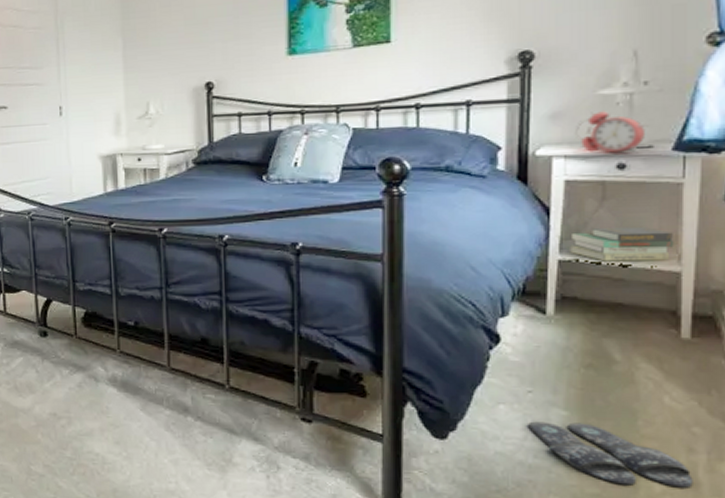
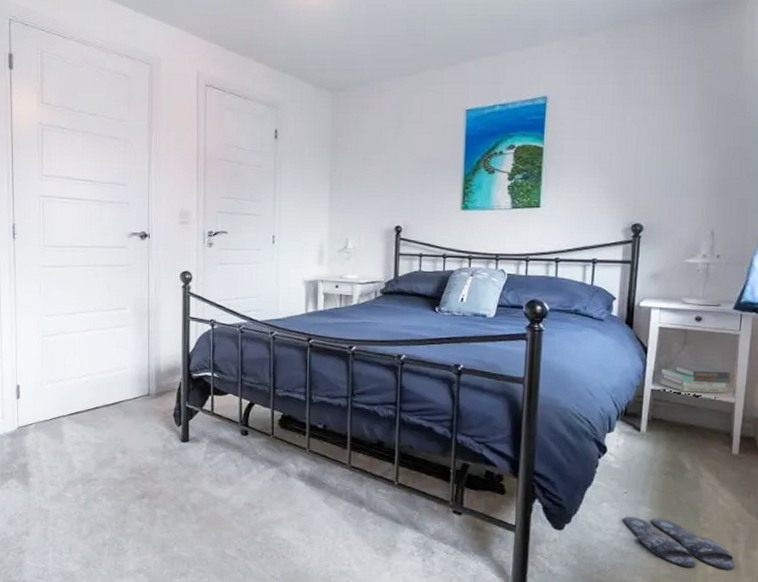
alarm clock: present [574,111,652,153] -> none [667,275,721,310]

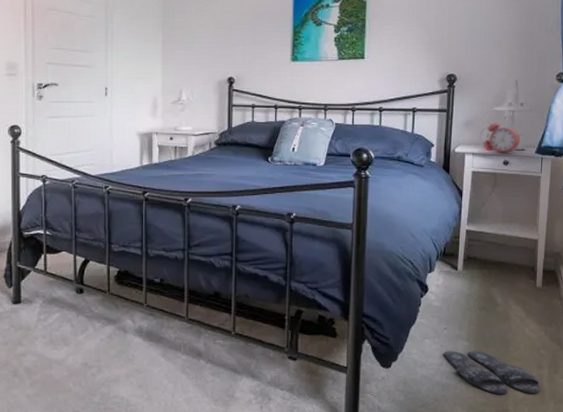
books: present [660,365,731,394] -> none [473,206,535,231]
alarm clock: none [667,275,721,310] -> present [479,122,525,154]

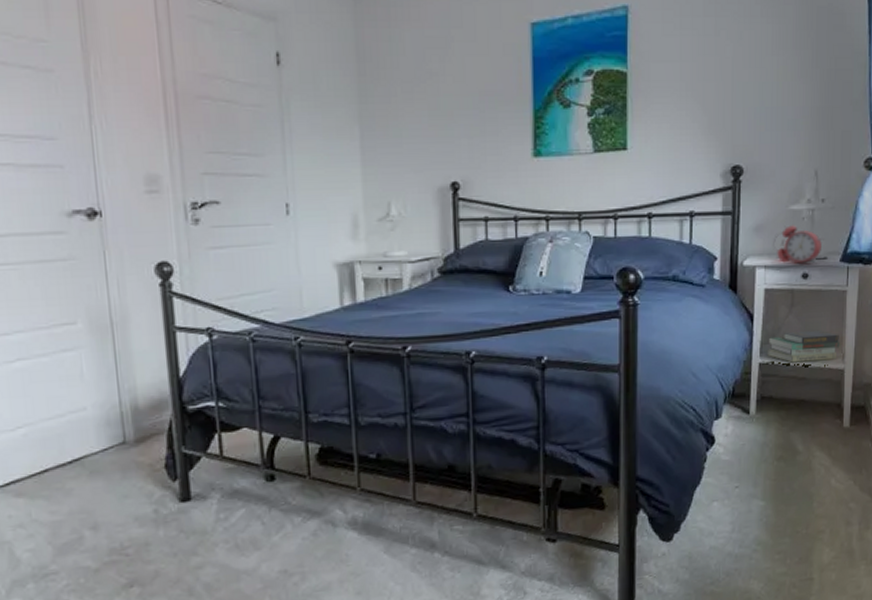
slippers: present [443,350,540,395] -> none [735,510,849,562]
books: none [473,206,535,231] -> present [768,329,840,363]

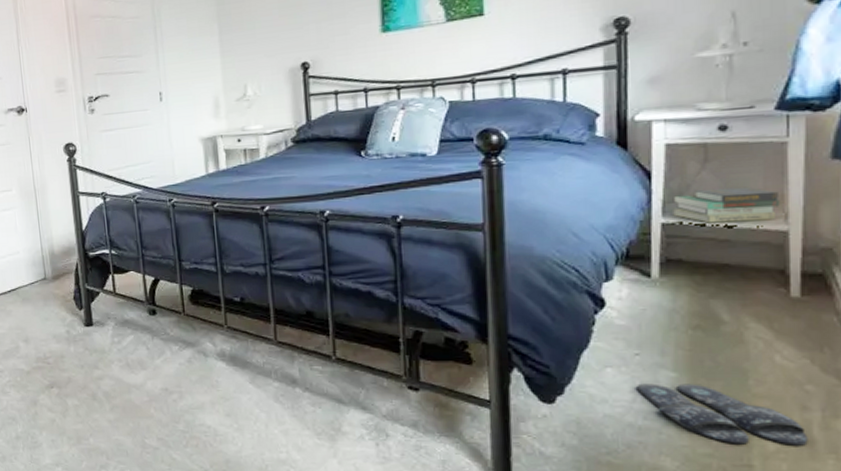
slippers: none [735,510,849,562] -> present [637,383,808,446]
alarm clock: present [772,225,827,264] -> none [673,74,753,115]

